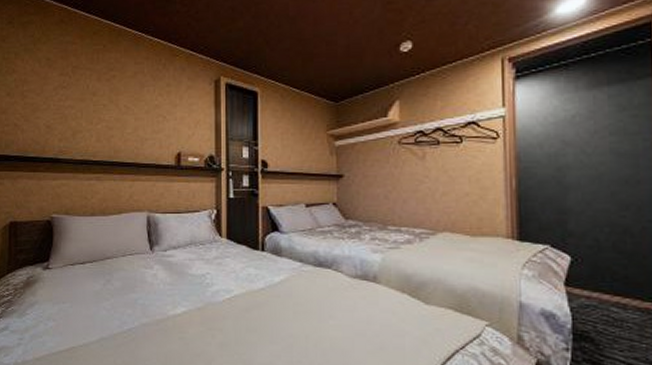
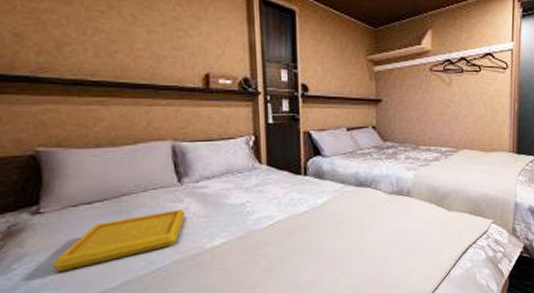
serving tray: none [52,275,153,321] -> present [52,210,185,272]

